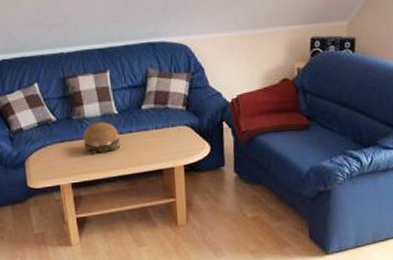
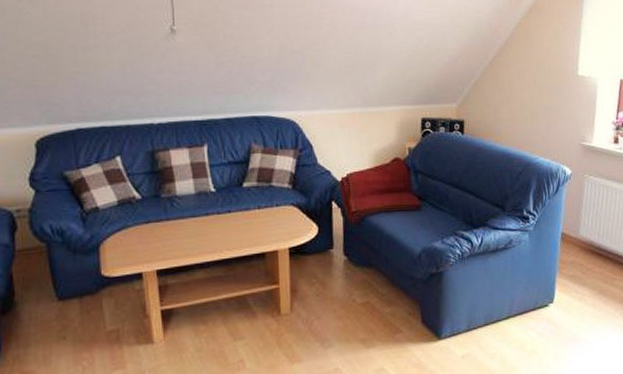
decorative bowl: present [82,122,120,154] -> none [172,200,217,236]

